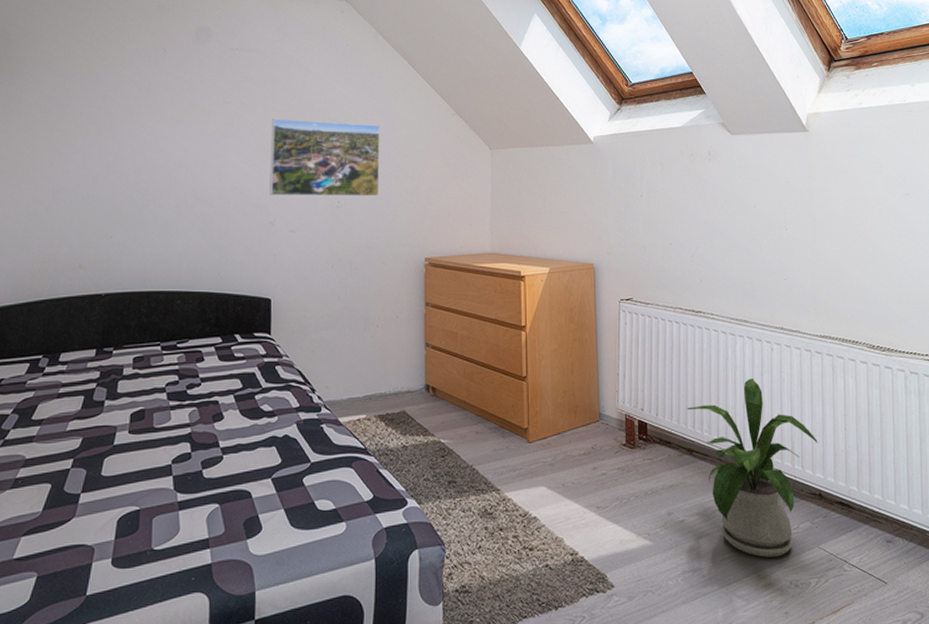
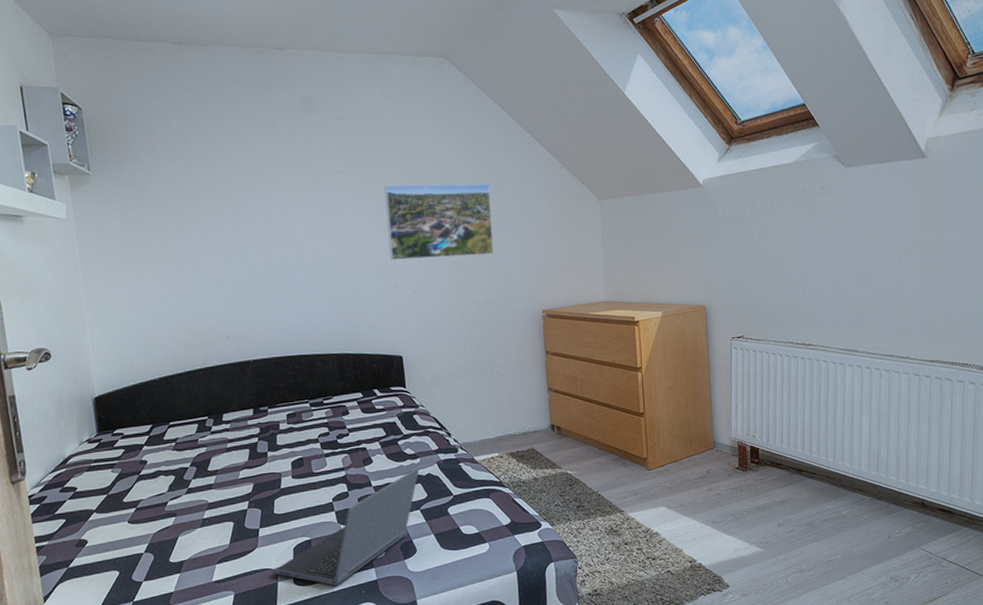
laptop computer: none [91,428,276,570] -> present [275,468,420,586]
house plant: present [687,379,818,558] -> none [797,403,923,558]

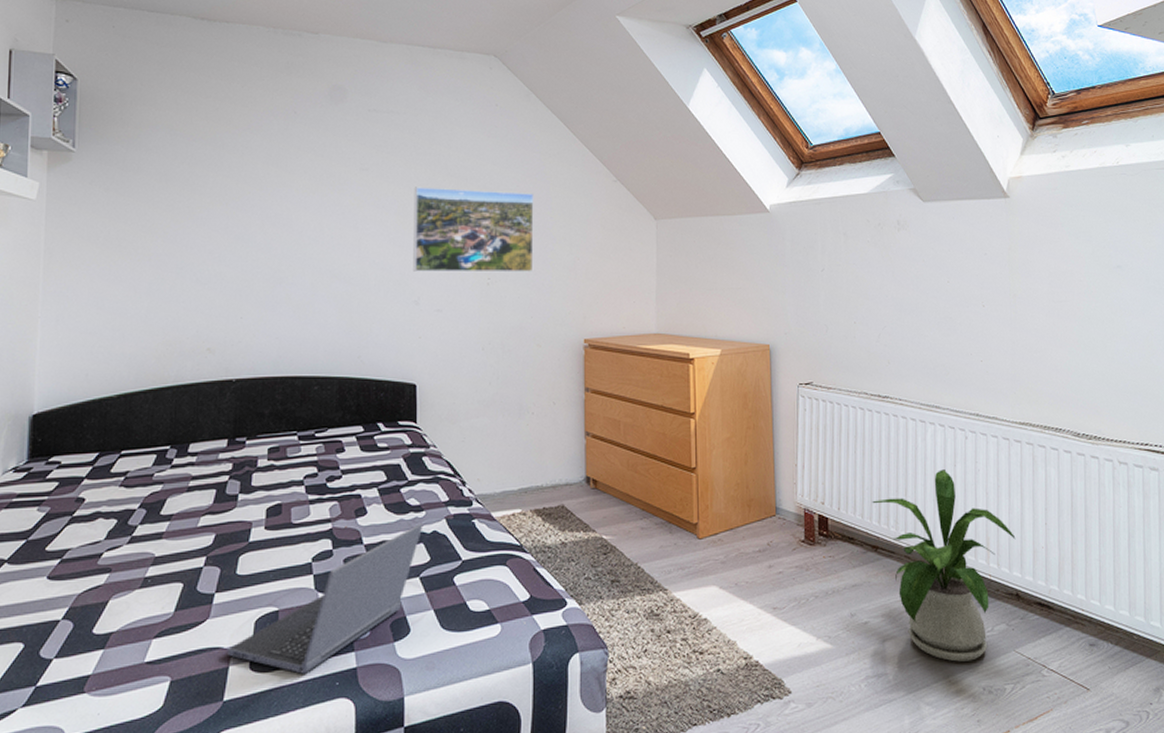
house plant: none [797,403,923,558] -> present [872,469,1016,662]

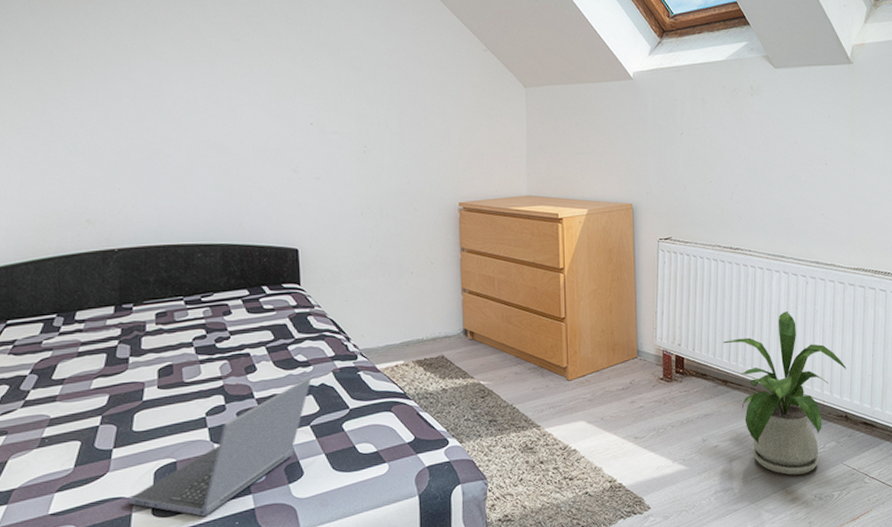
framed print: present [413,187,534,273] -> none [286,57,409,141]

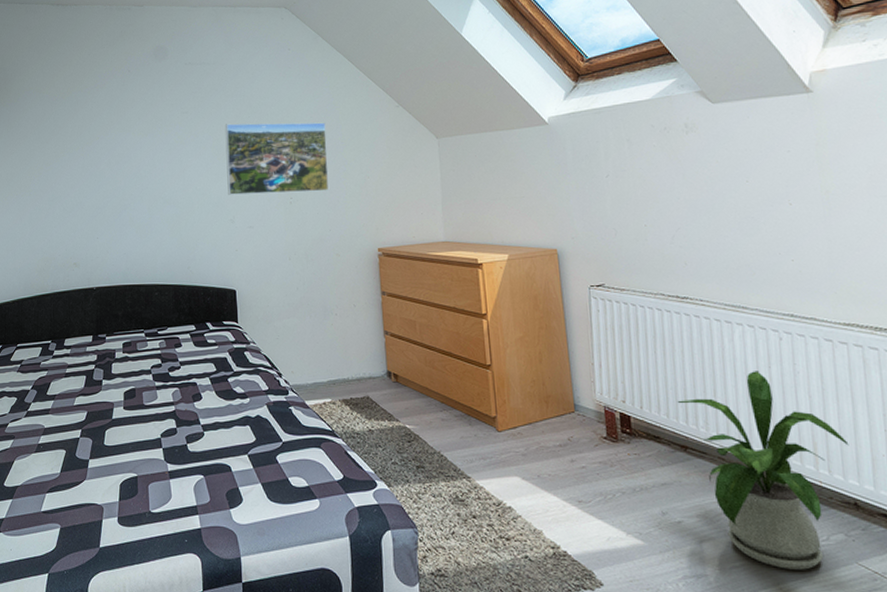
laptop computer: present [130,377,312,517] -> none [101,409,249,530]
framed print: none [286,57,409,141] -> present [225,122,330,195]

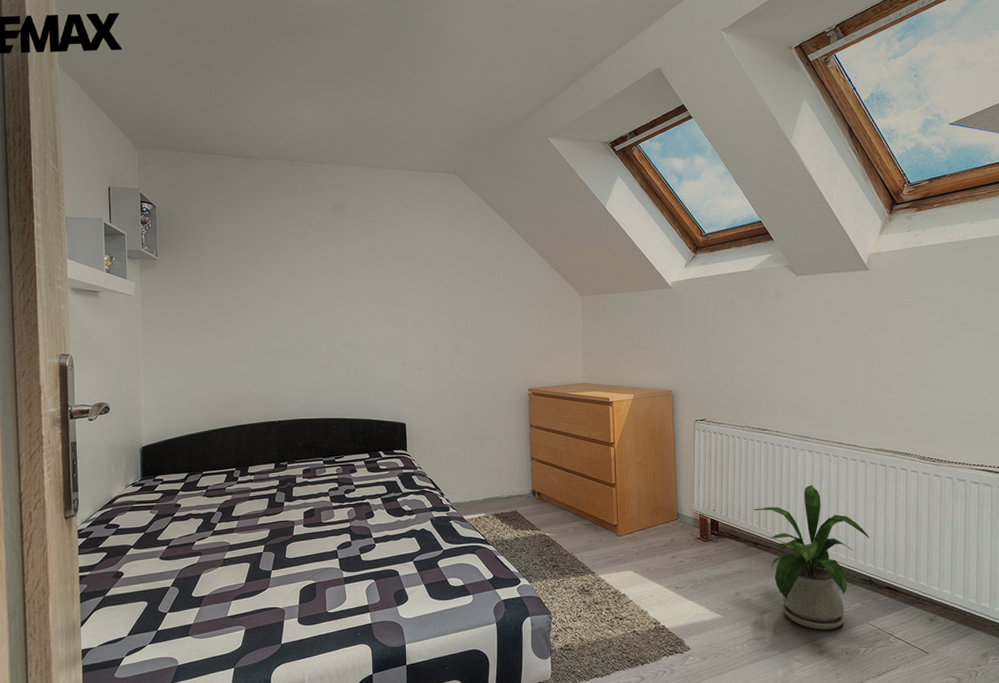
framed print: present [225,122,330,195] -> none [398,277,489,341]

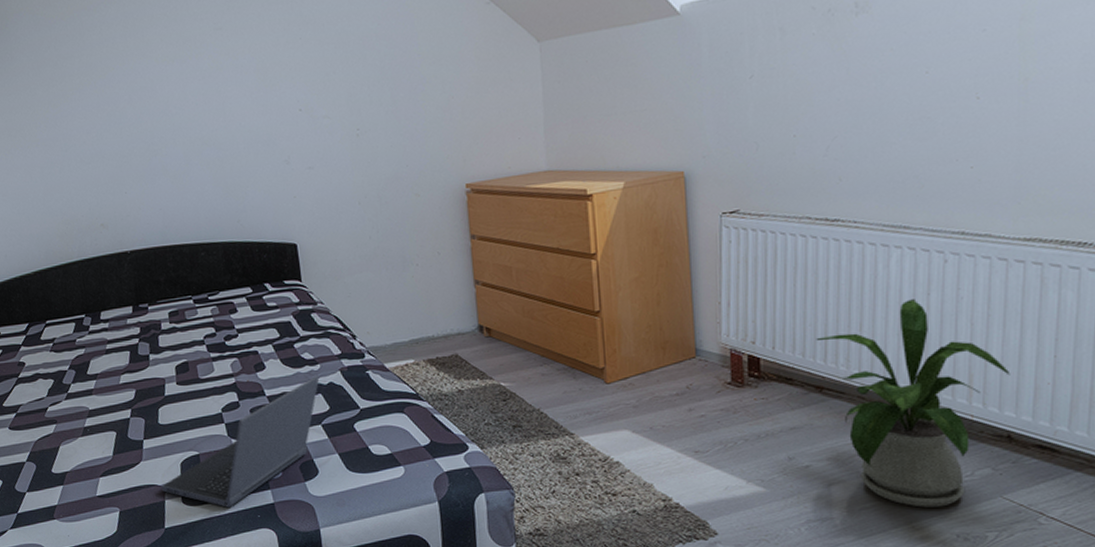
laptop computer: none [283,523,415,627] -> present [162,376,320,508]

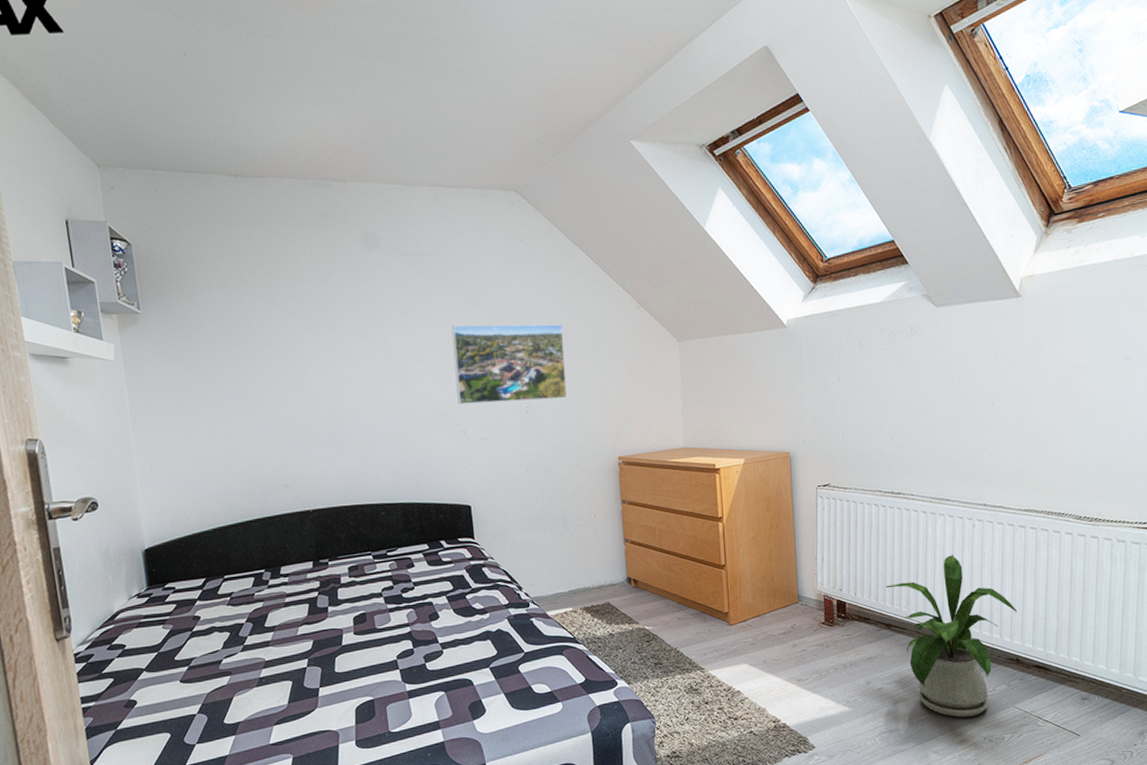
laptop computer: present [162,376,320,508] -> none [336,624,489,748]
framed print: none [270,30,405,130] -> present [451,323,568,405]

